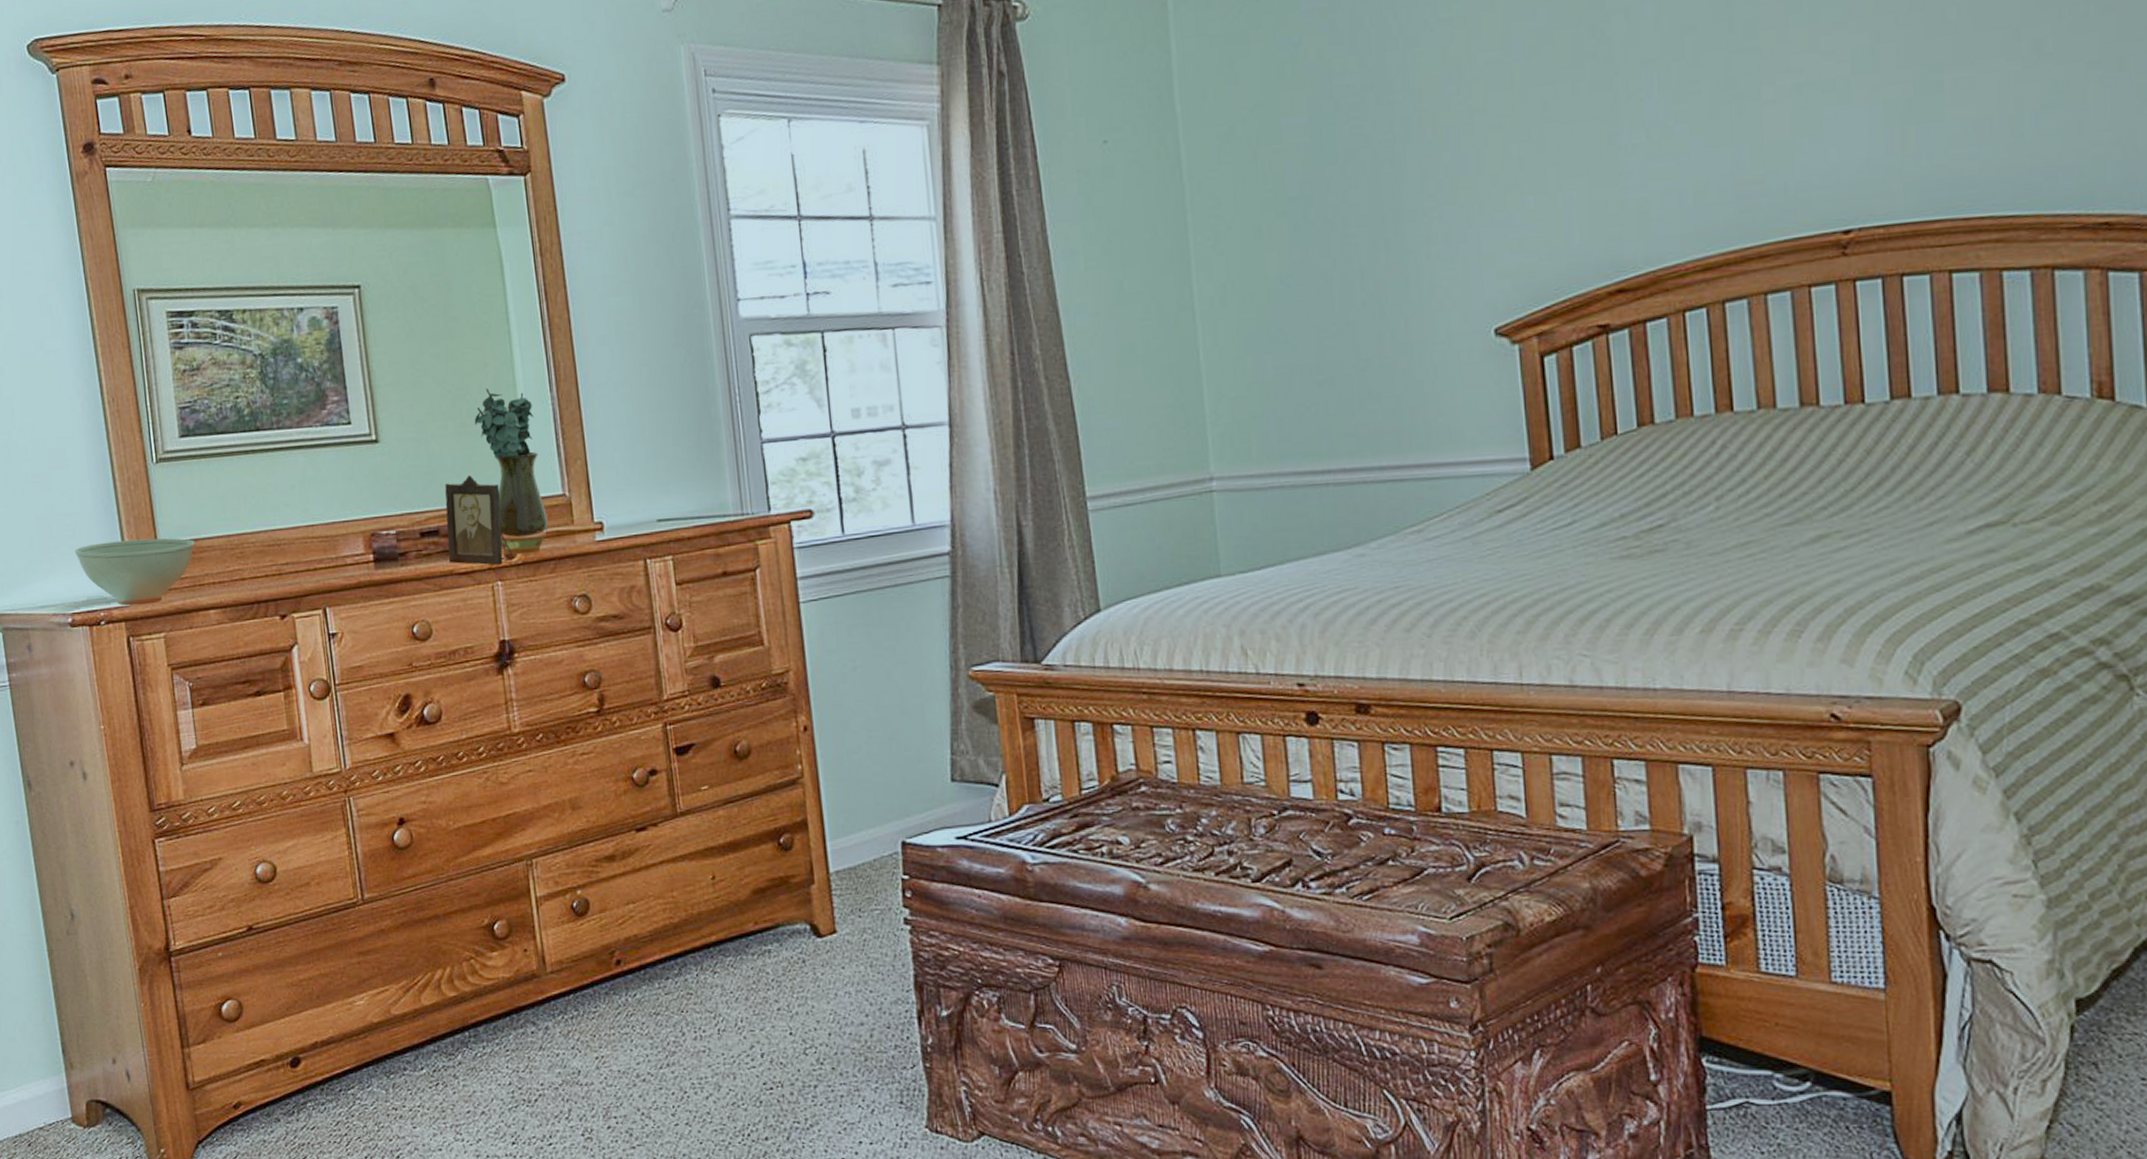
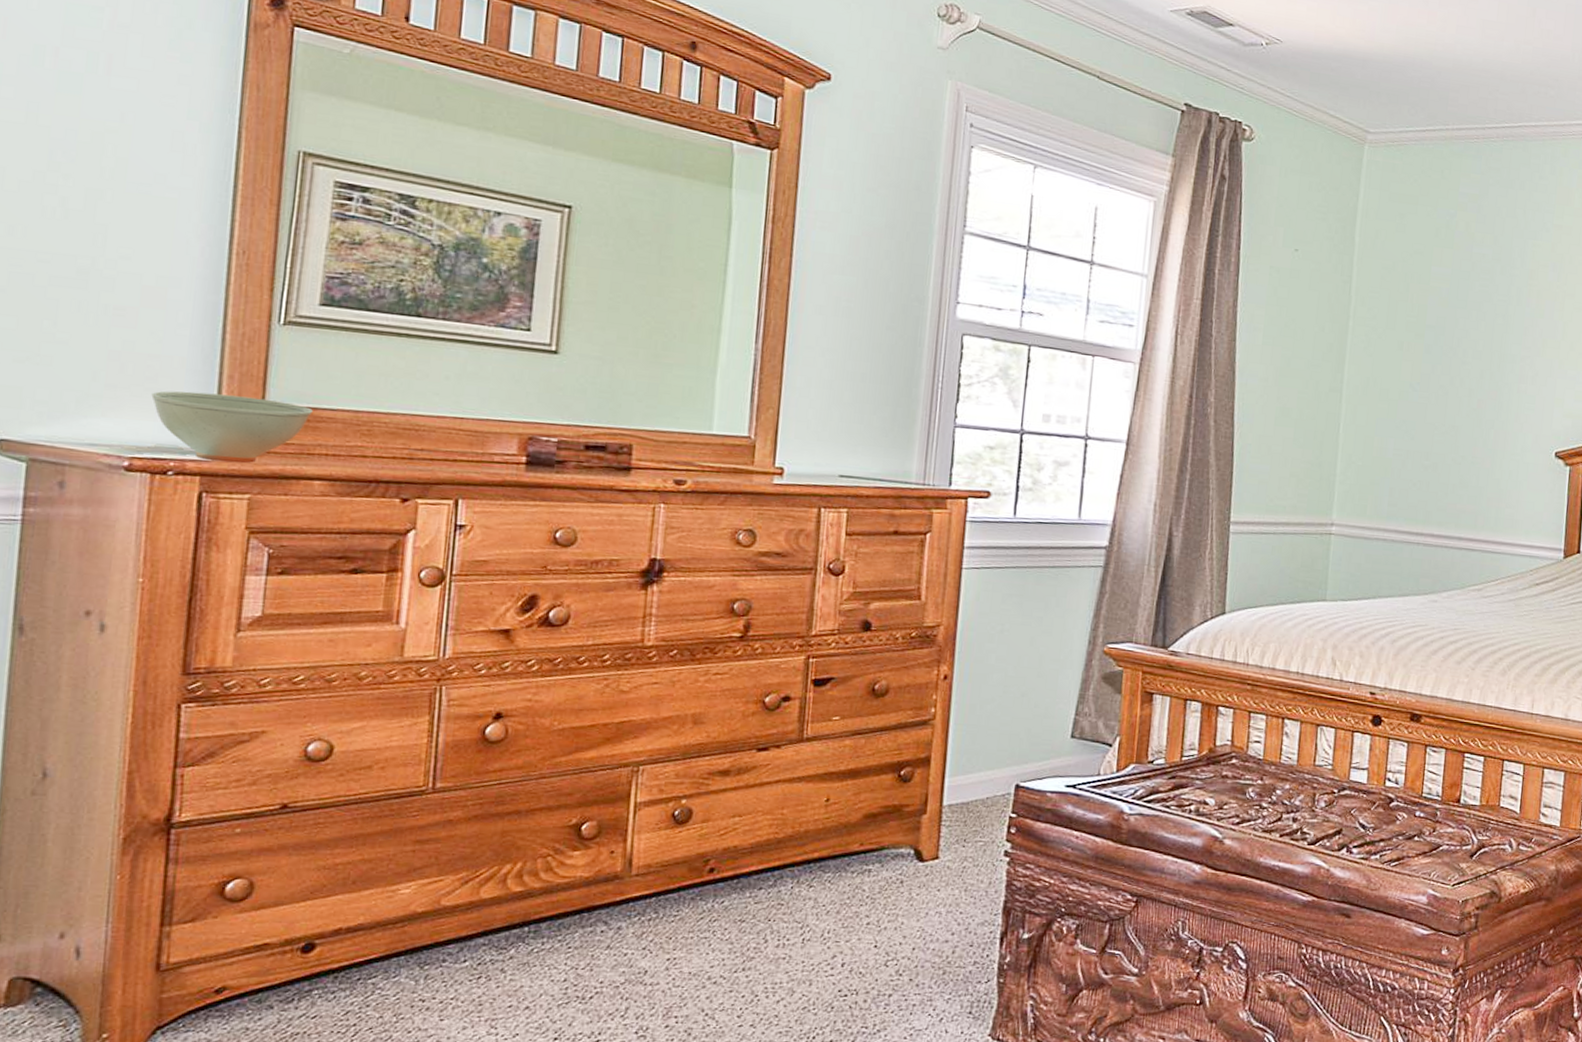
photo frame: present [444,475,514,566] -> none [611,402,683,490]
vase: present [474,388,548,555] -> none [668,327,734,485]

